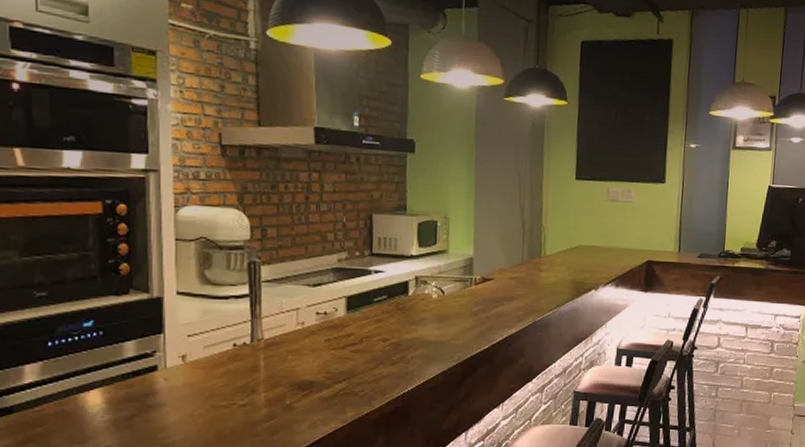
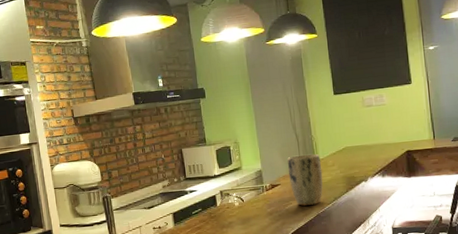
plant pot: none [505,246,548,310] -> present [287,154,323,206]

